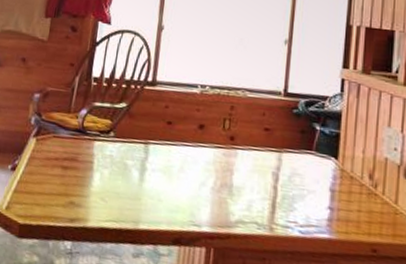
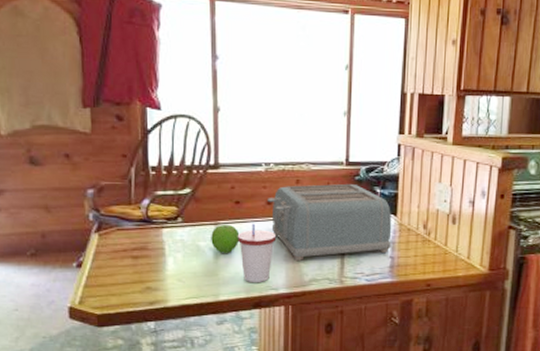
fruit: none [138,144,168,177] -> present [211,224,240,253]
cup: none [164,147,205,215] -> present [237,223,277,282]
toaster: none [199,111,333,202] -> present [267,183,392,260]

